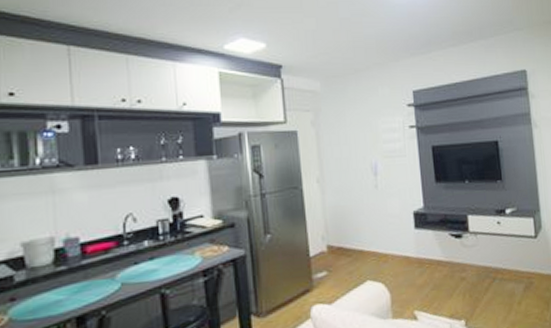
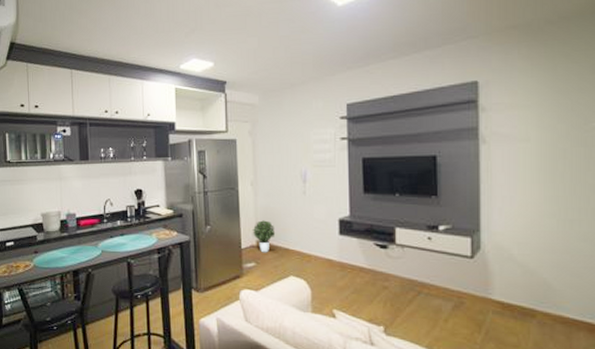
potted plant: none [321,221,348,259] -> present [252,220,276,253]

